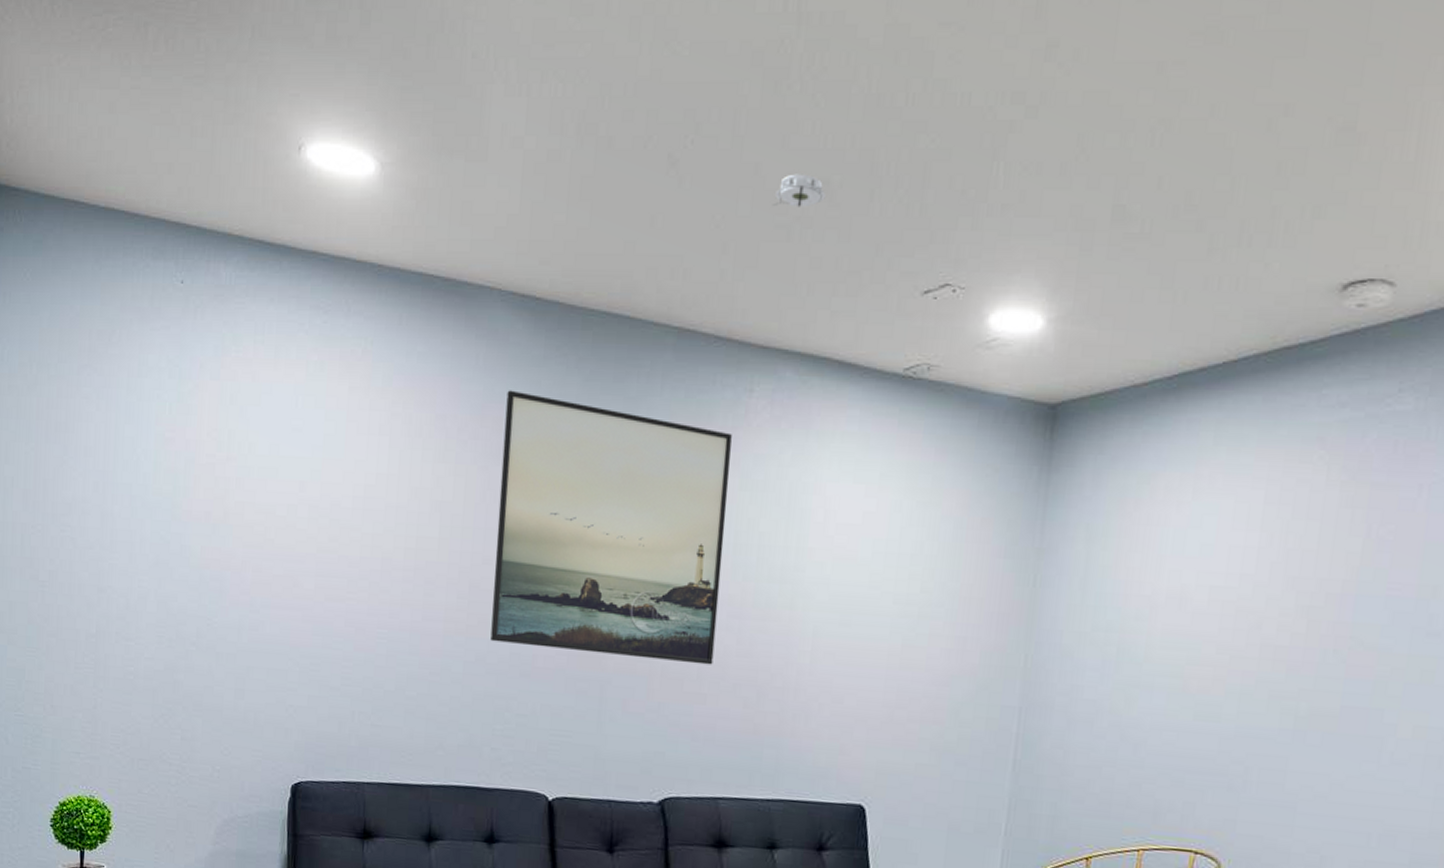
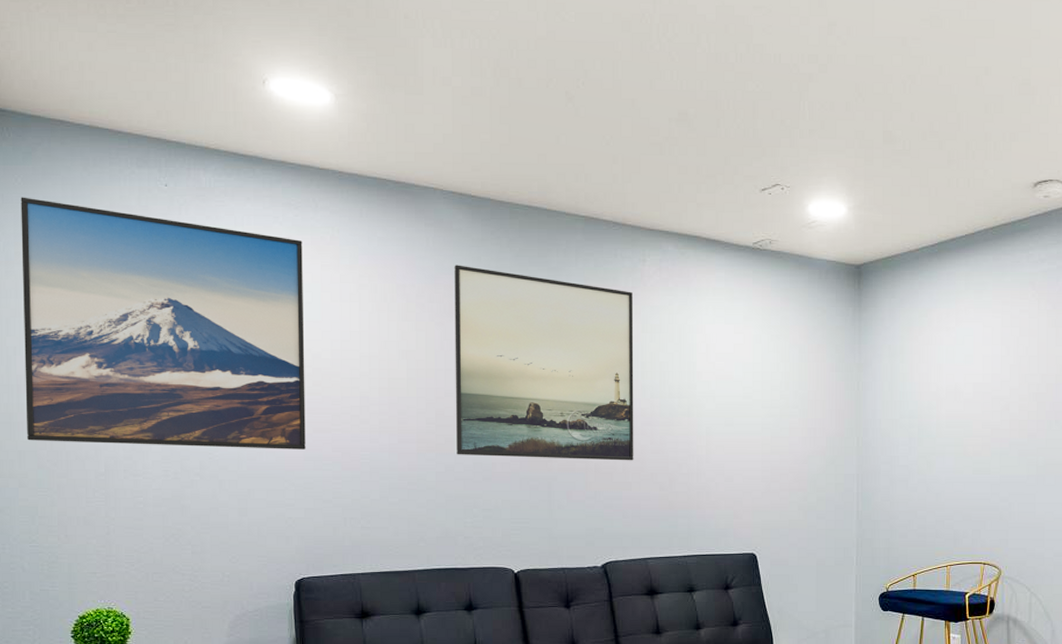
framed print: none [19,295,330,622] -> present [20,197,306,450]
smoke detector: present [773,174,826,207] -> none [648,107,685,131]

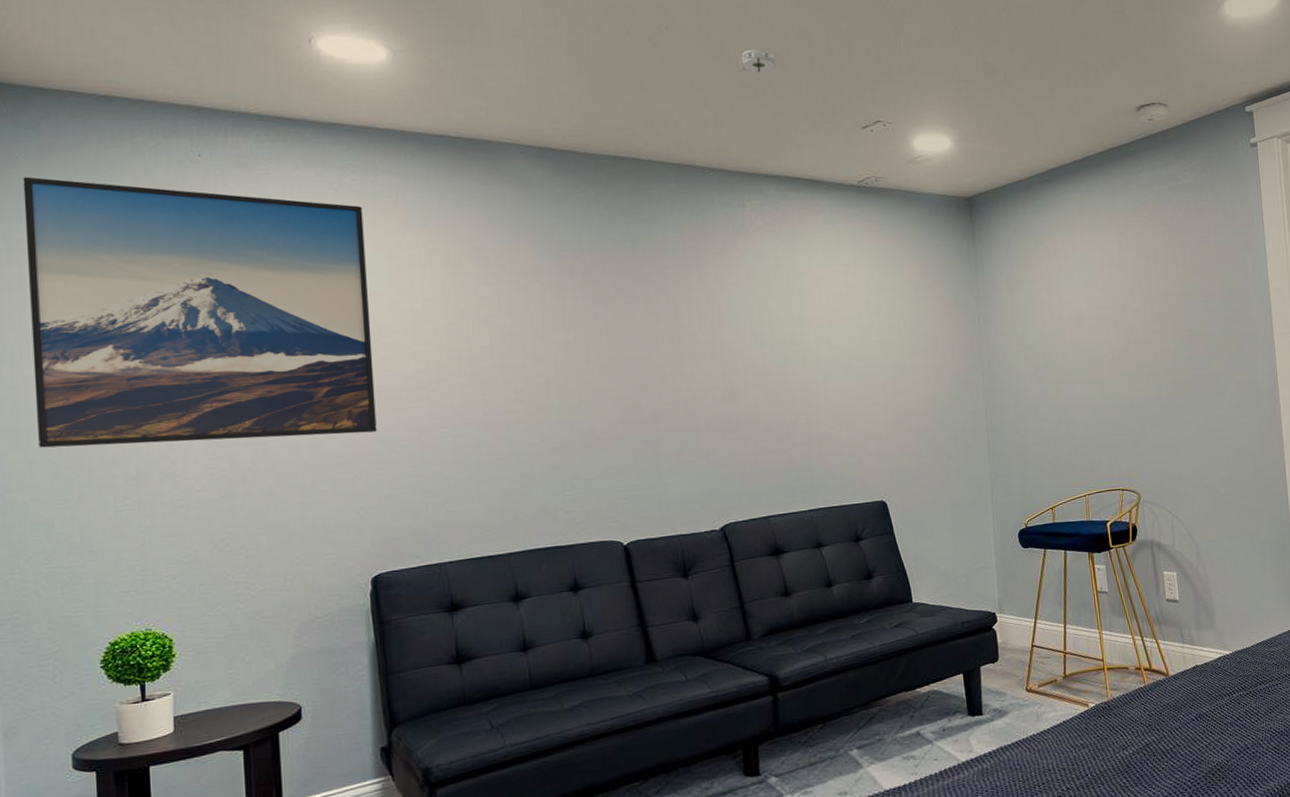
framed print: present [454,265,634,461] -> none [536,222,748,424]
smoke detector: none [648,107,685,131] -> present [738,49,778,73]

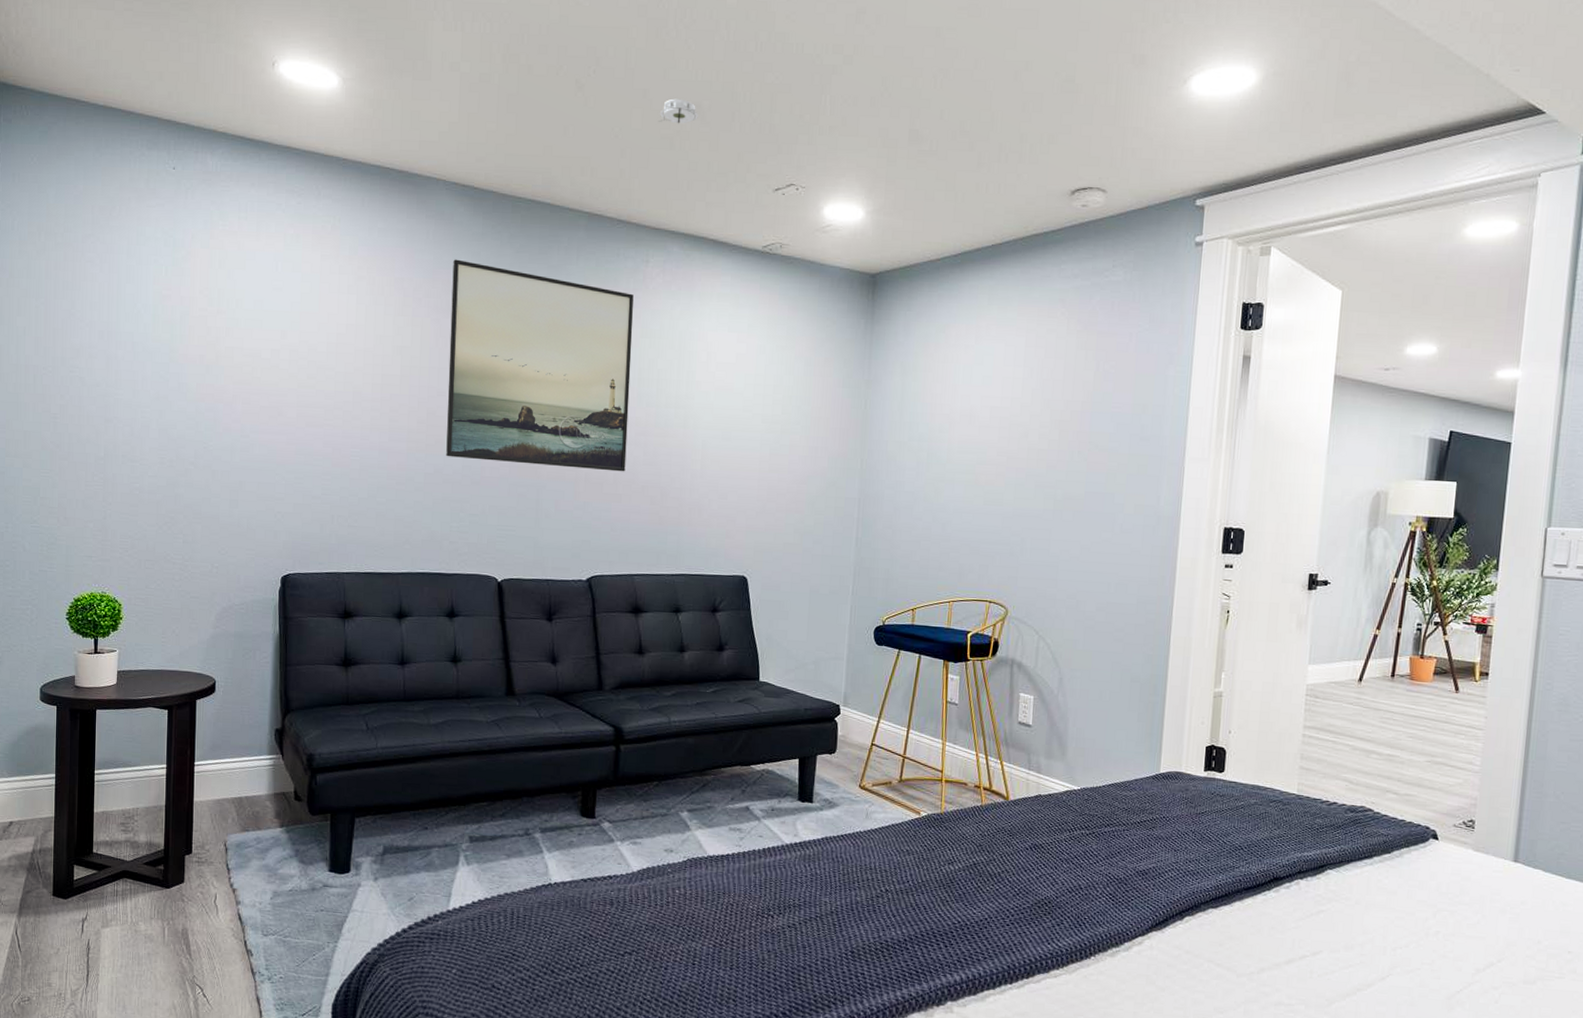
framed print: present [23,176,377,448] -> none [32,176,304,444]
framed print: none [536,222,748,424] -> present [446,259,634,472]

